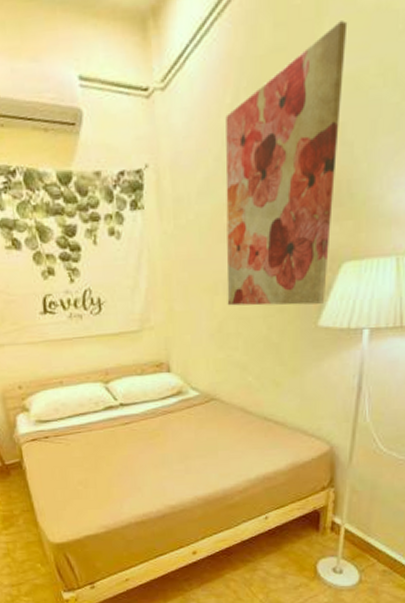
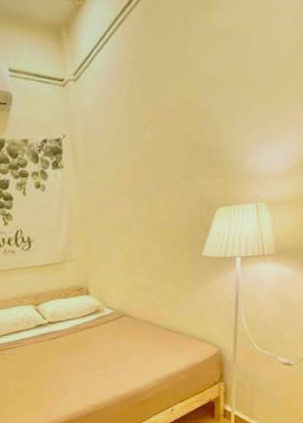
wall art: present [225,21,348,306] -> none [124,38,208,242]

